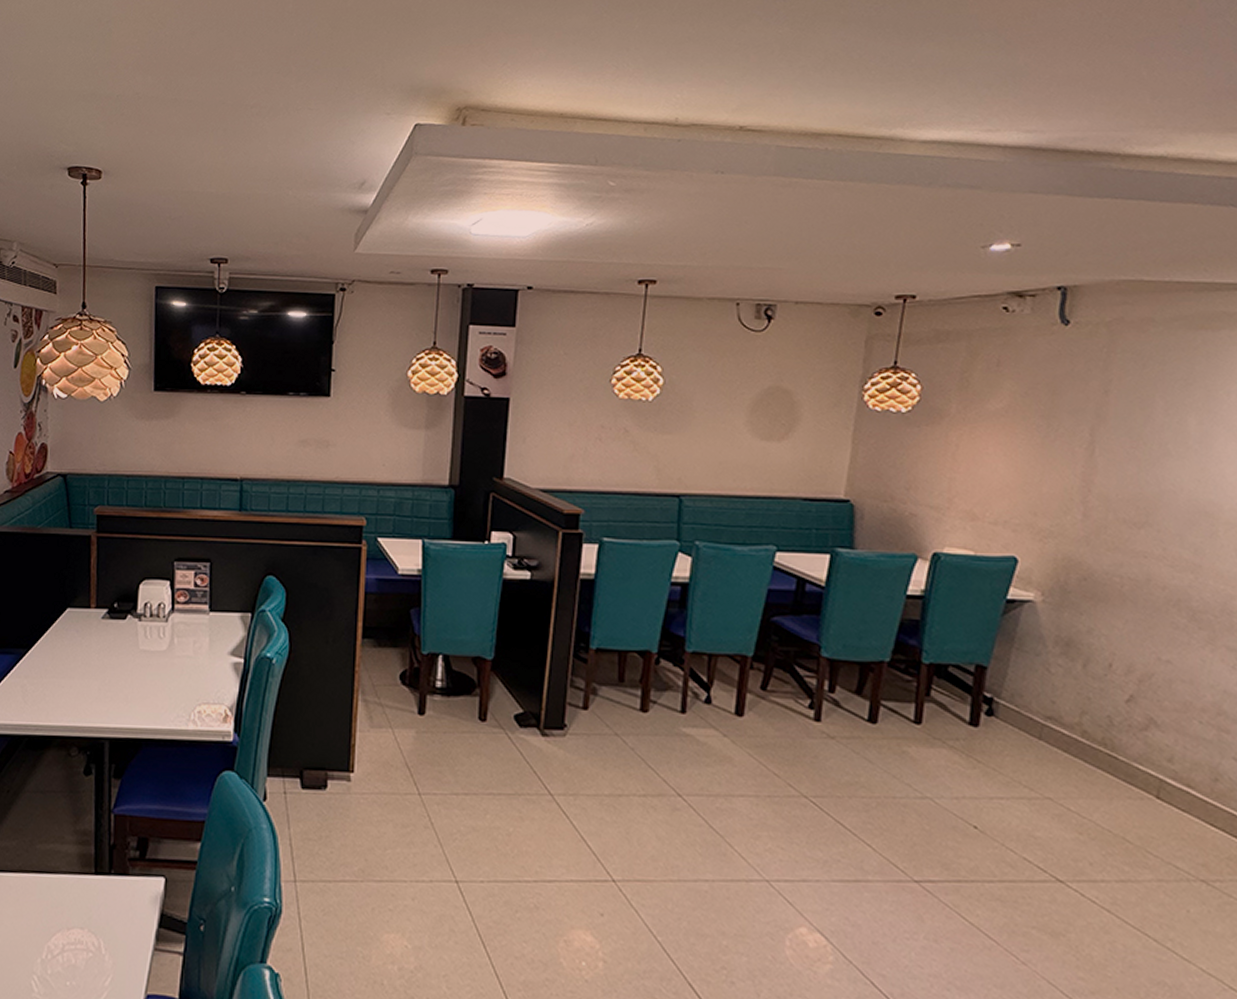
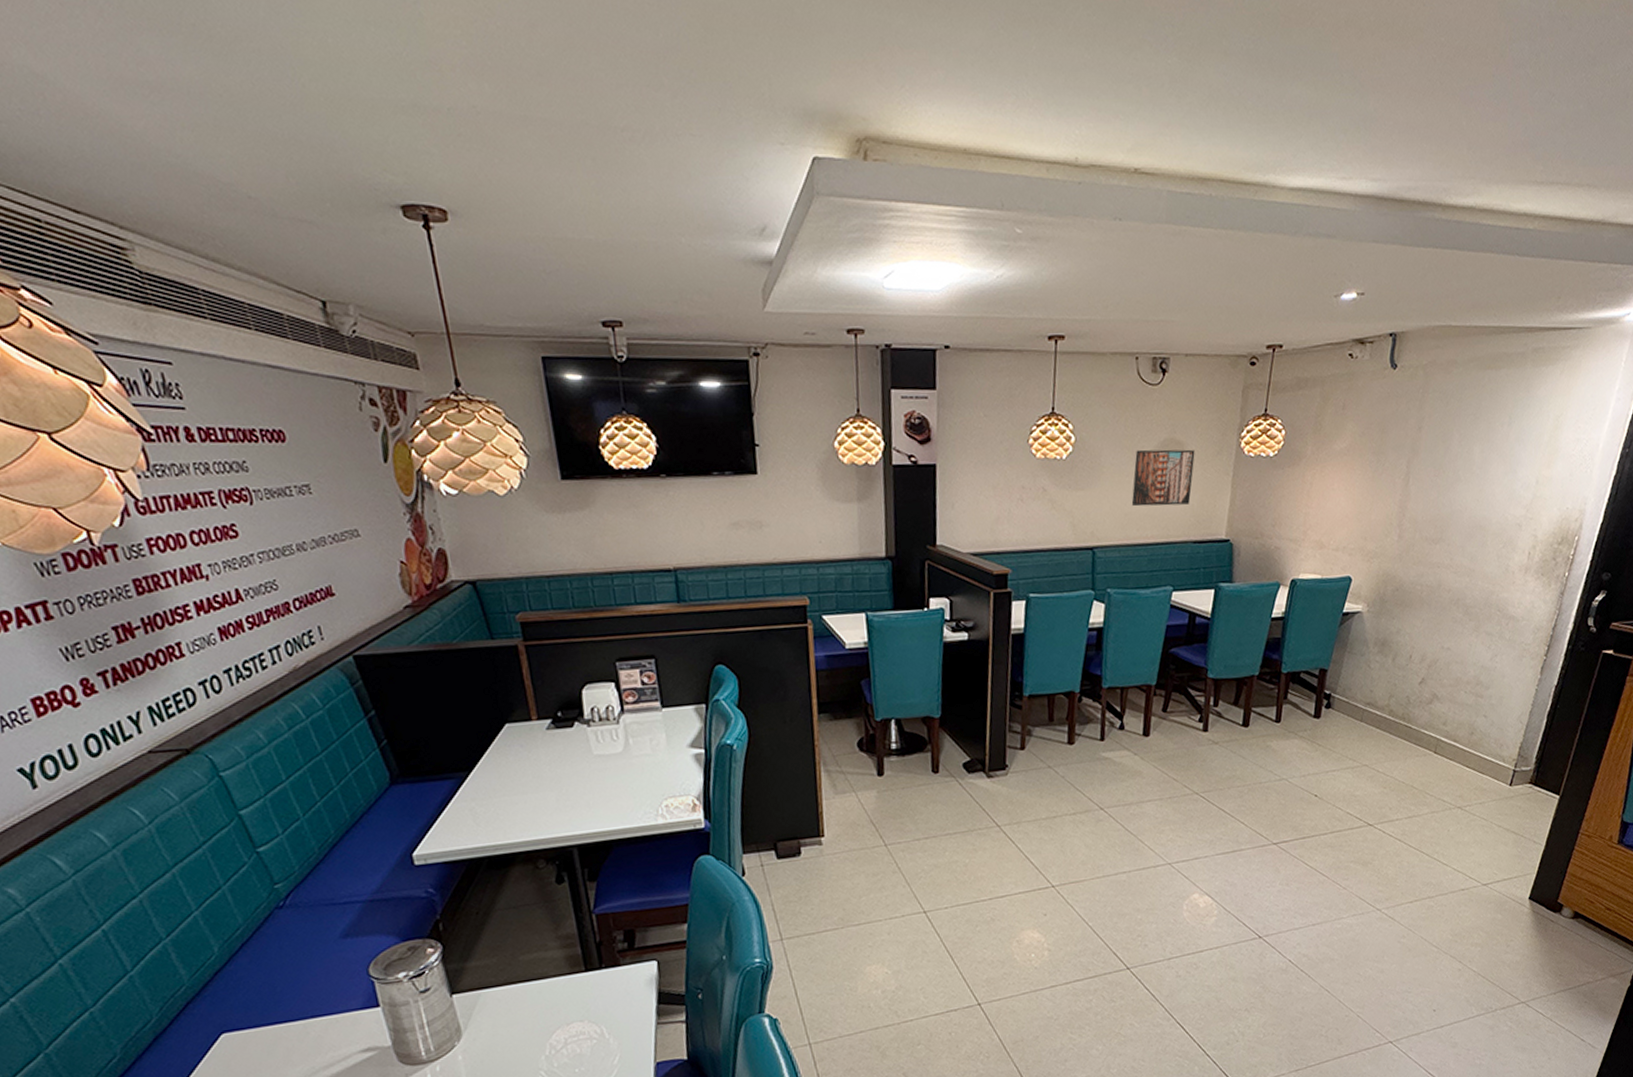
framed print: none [727,396,806,457] -> present [1131,449,1195,507]

